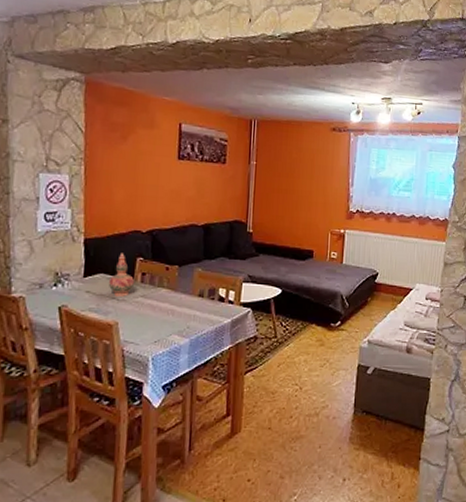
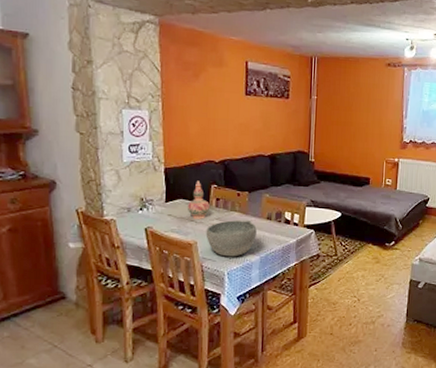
bowl: none [128,297,187,340] -> present [206,220,257,257]

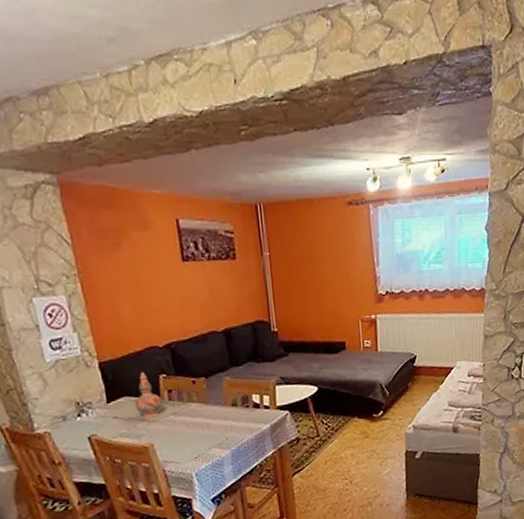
bowl: present [206,220,257,257] -> none [161,410,223,456]

